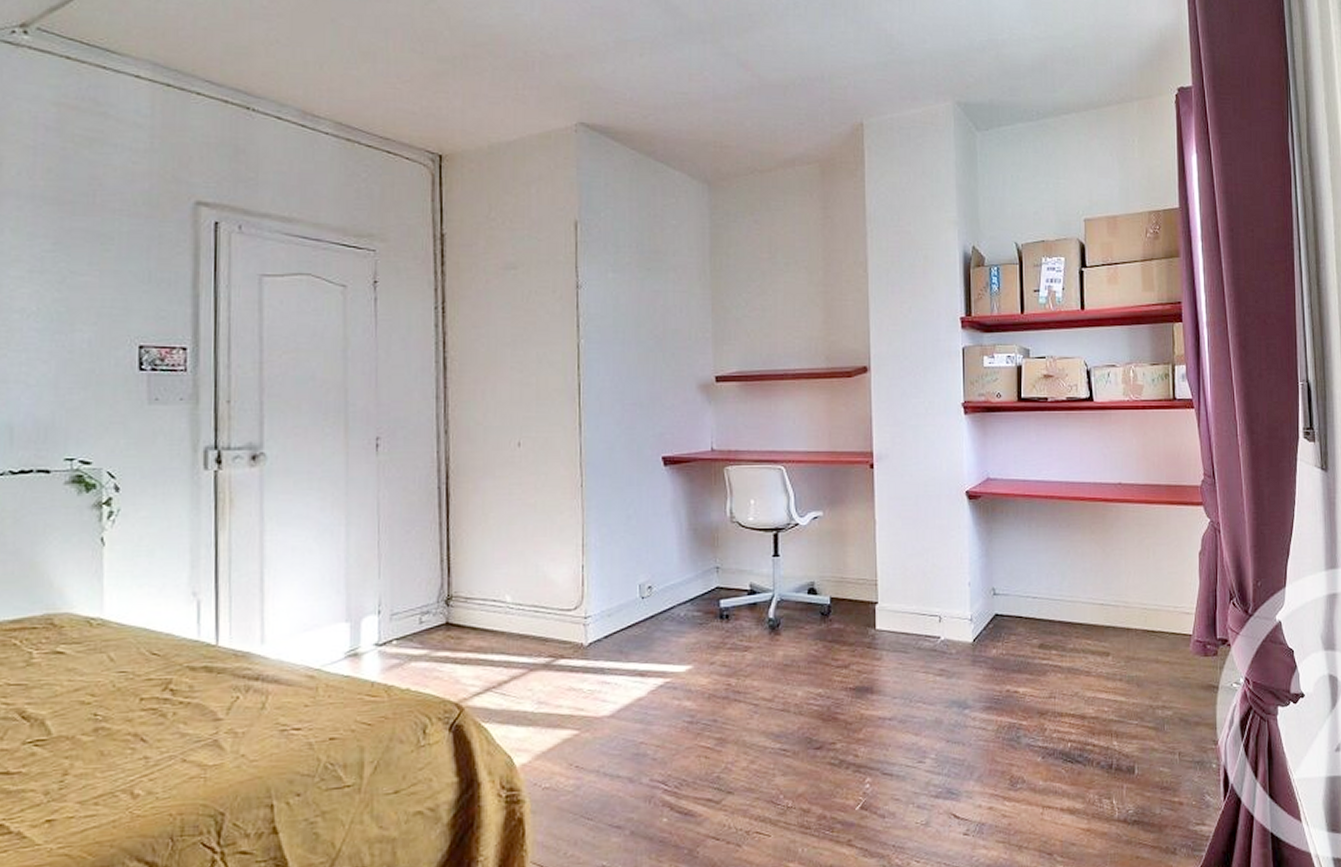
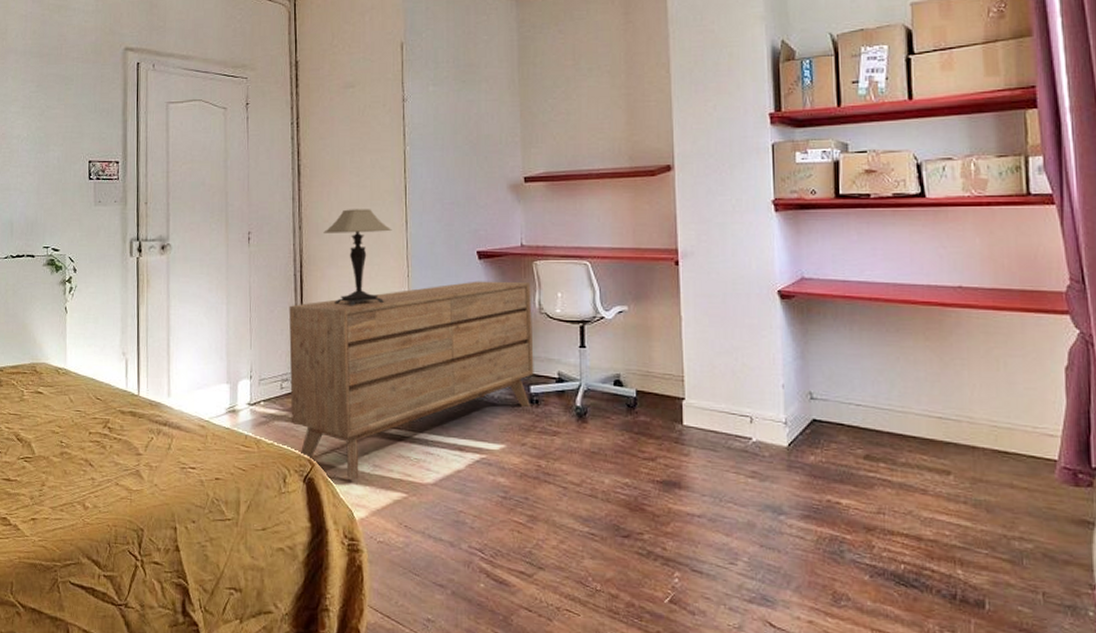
dresser: none [430,489,724,722] -> present [288,281,534,480]
table lamp: none [476,410,562,522] -> present [323,209,392,306]

